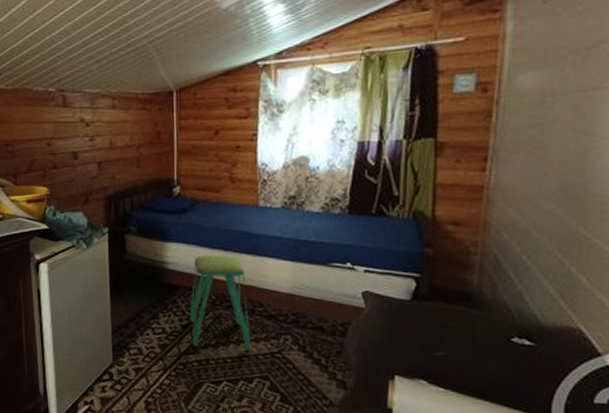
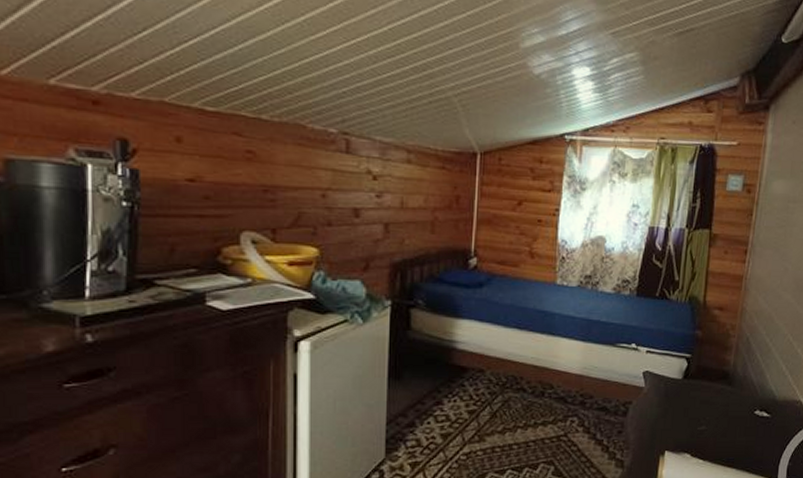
stool: present [189,255,251,349] -> none [477,334,539,433]

